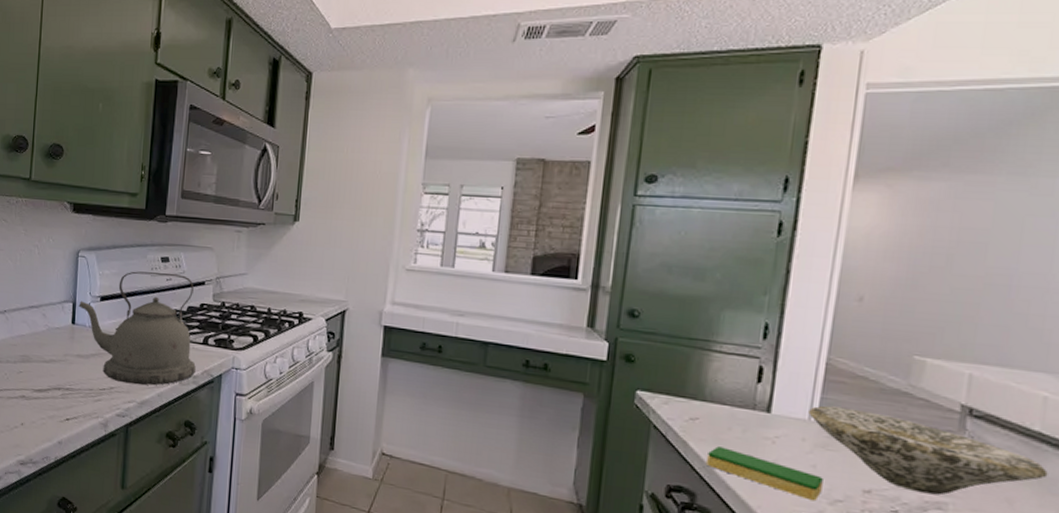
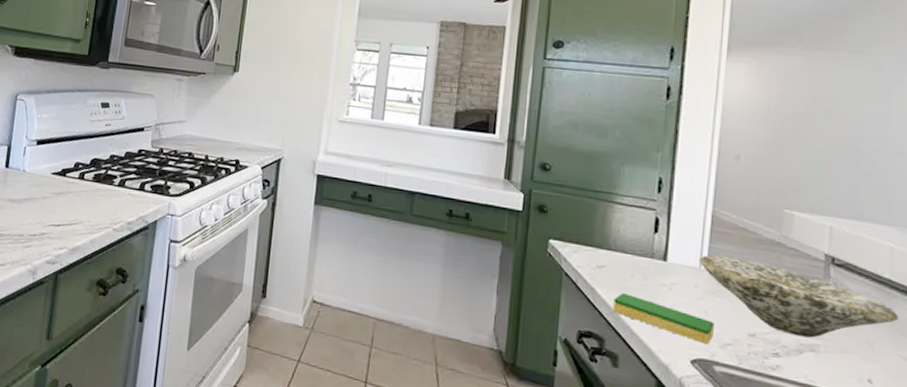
kettle: present [78,271,196,386] -> none [13,115,133,232]

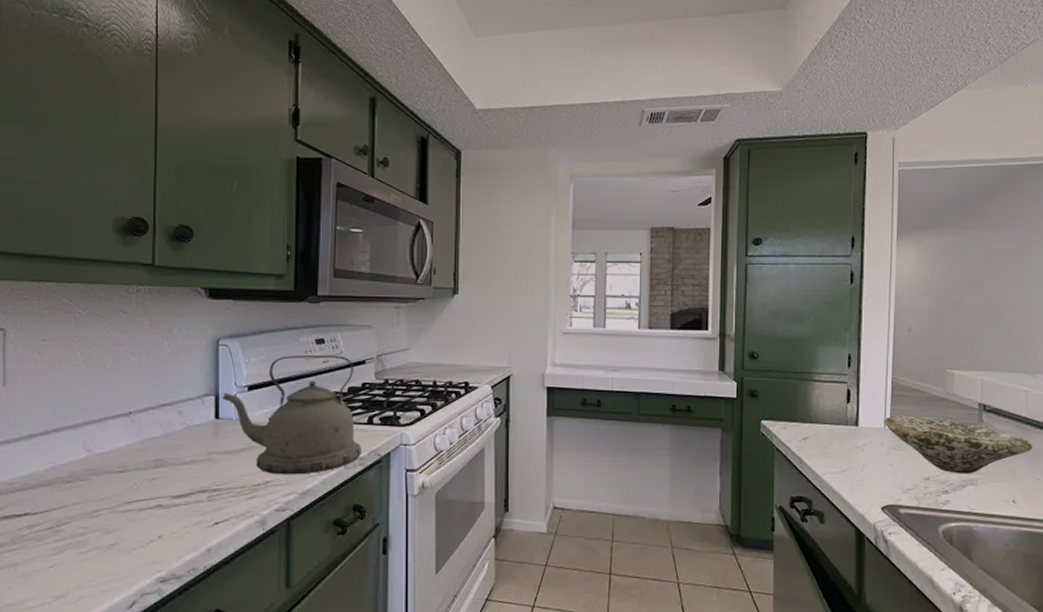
kettle: none [13,115,133,232] -> present [222,356,361,475]
dish sponge: present [613,293,714,345] -> none [818,459,898,493]

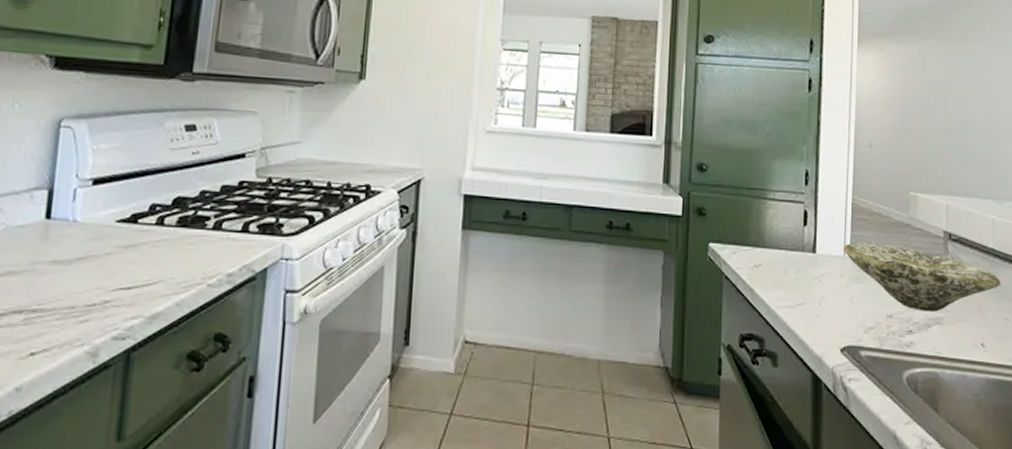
kettle: present [222,356,361,475] -> none [57,143,232,294]

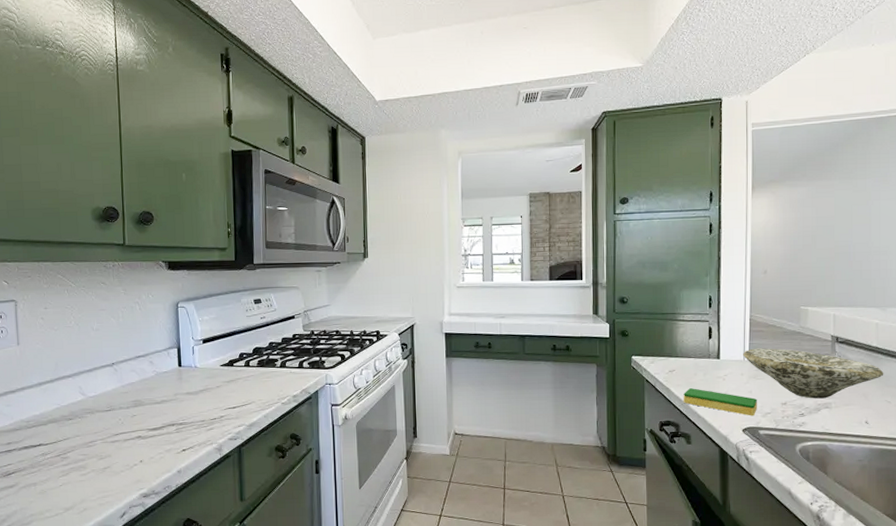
dish sponge: none [771,290,858,332] -> present [684,388,757,416]

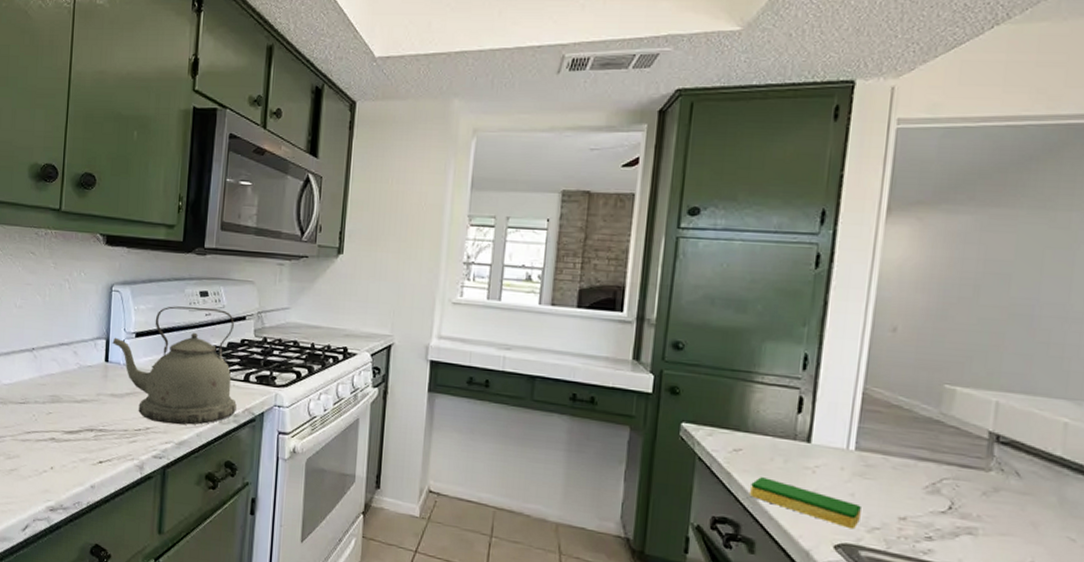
kettle: none [183,313,295,411] -> present [112,306,237,425]
bowl: present [743,348,884,399] -> none [846,434,1070,521]

